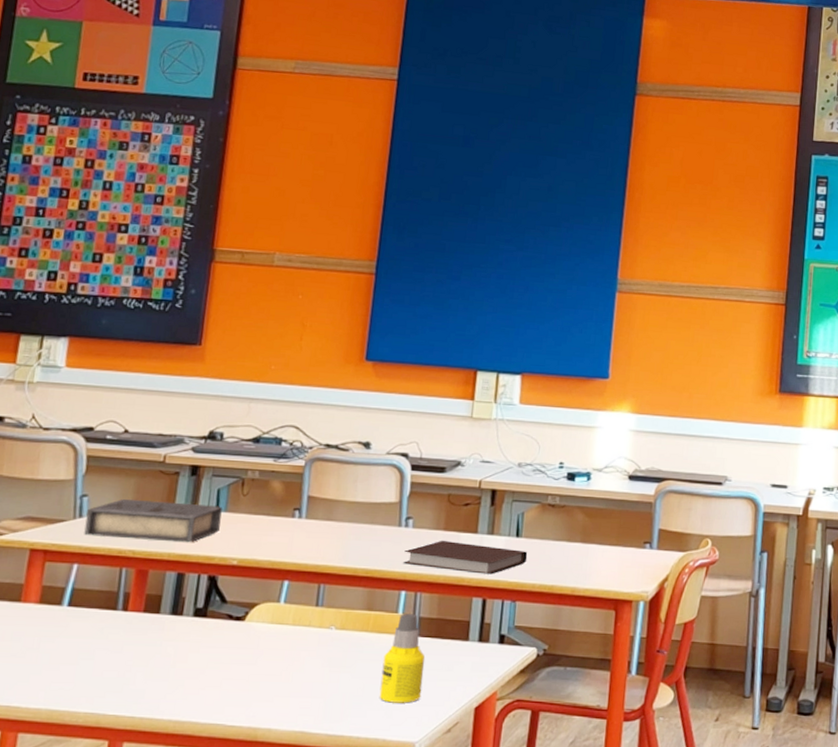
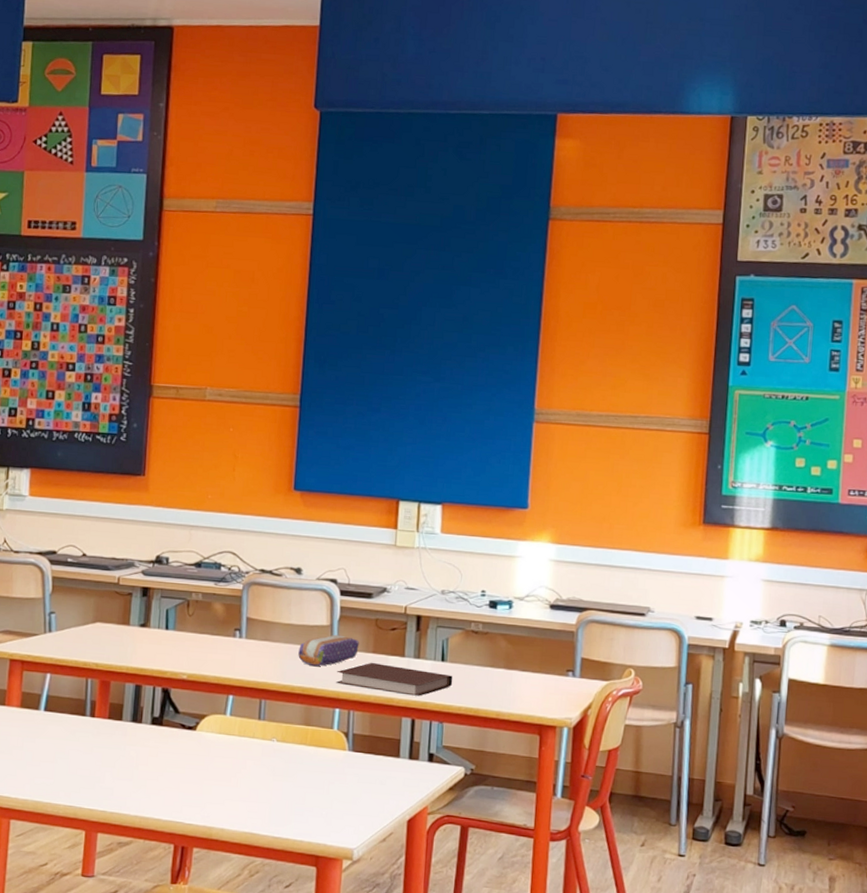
book: present [84,498,222,543] -> none [54,616,171,658]
pencil case: none [363,511,430,547] -> present [298,634,359,667]
bottle: present [379,614,426,703] -> none [319,730,360,813]

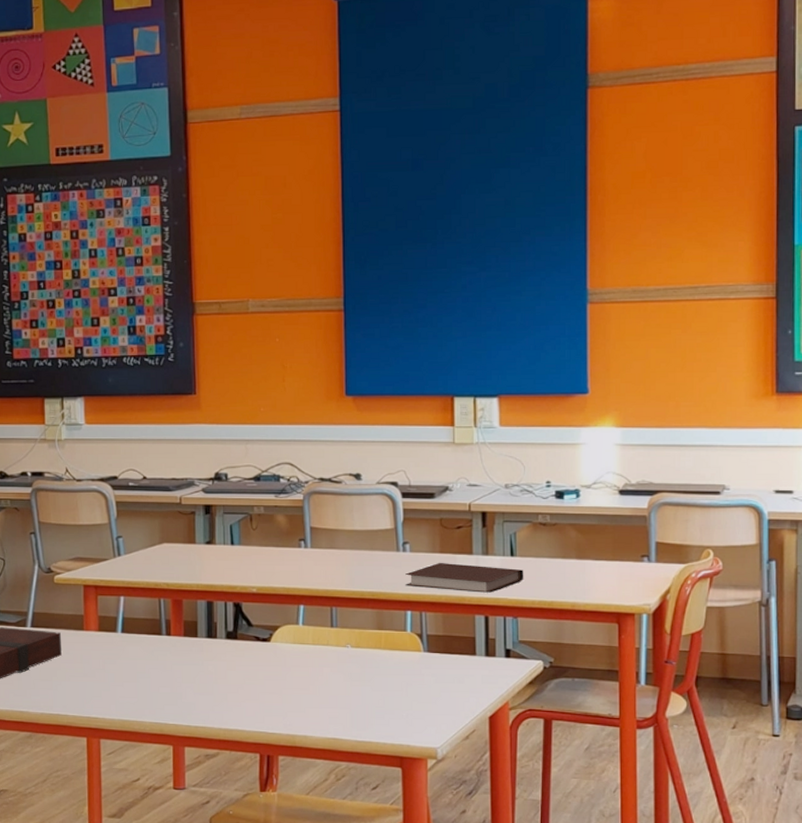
pencil case: present [298,634,359,667] -> none [365,537,425,571]

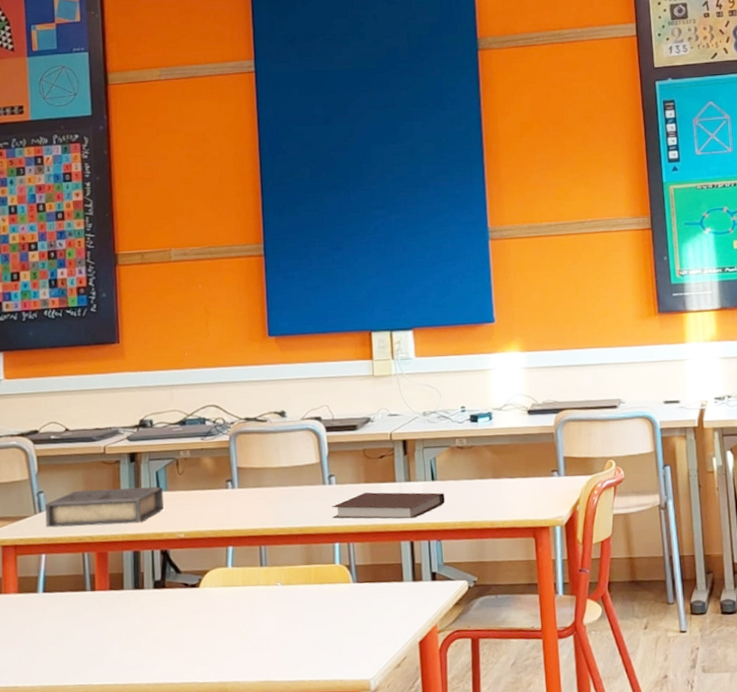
book: none [124,537,237,575] -> present [45,486,164,528]

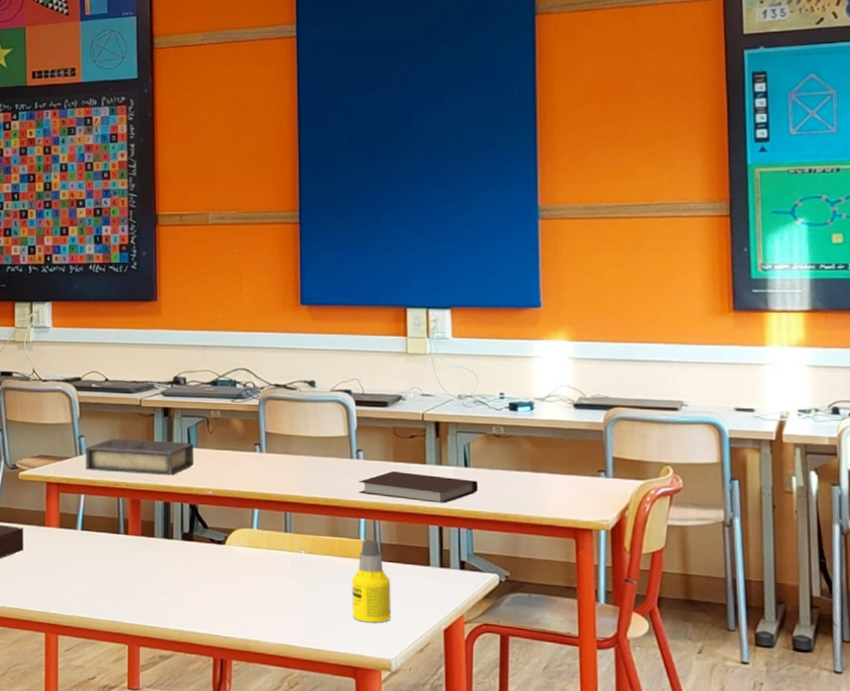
bottle: none [329,563,369,646] -> present [352,540,391,623]

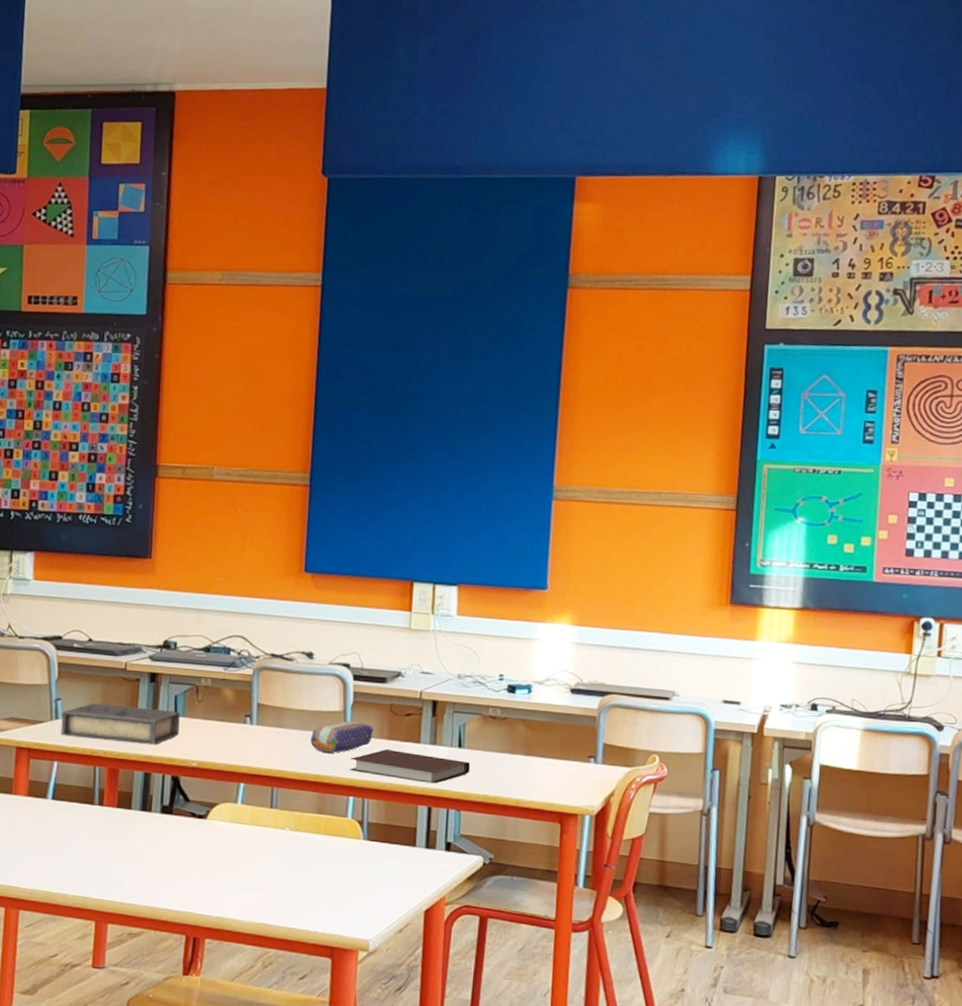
pencil case: none [319,444,379,478] -> present [310,720,373,754]
bottle: present [352,540,391,623] -> none [333,818,375,903]

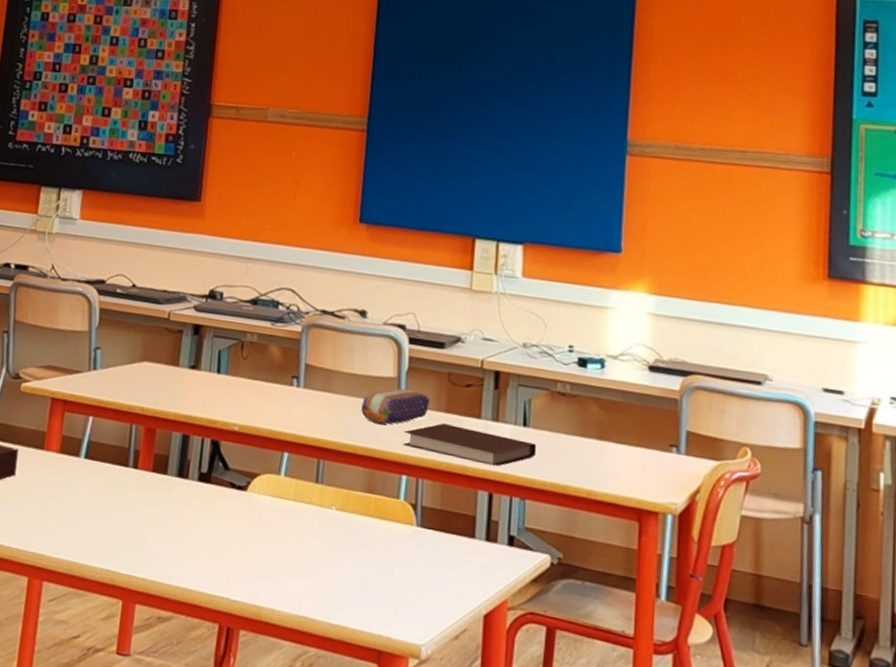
book: present [61,702,180,745] -> none [98,353,223,405]

